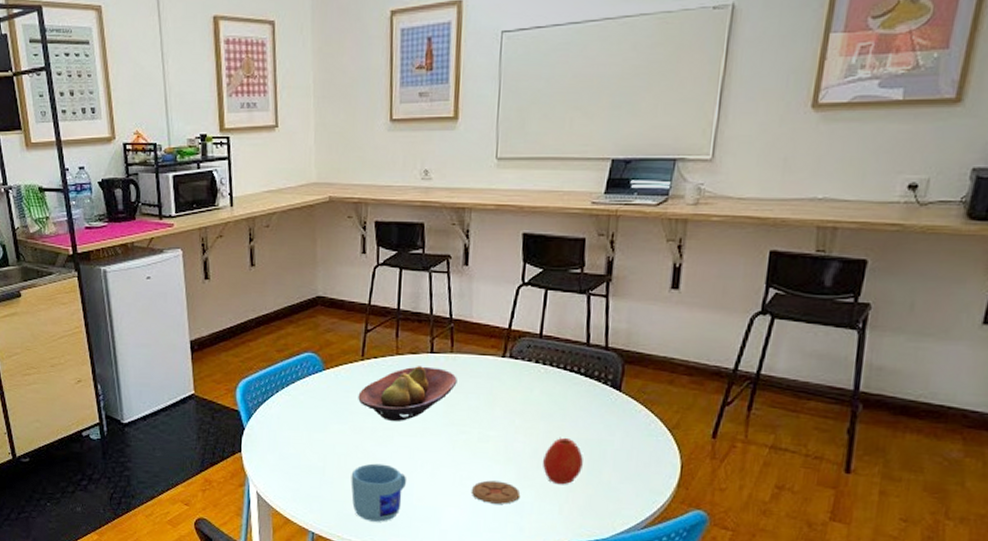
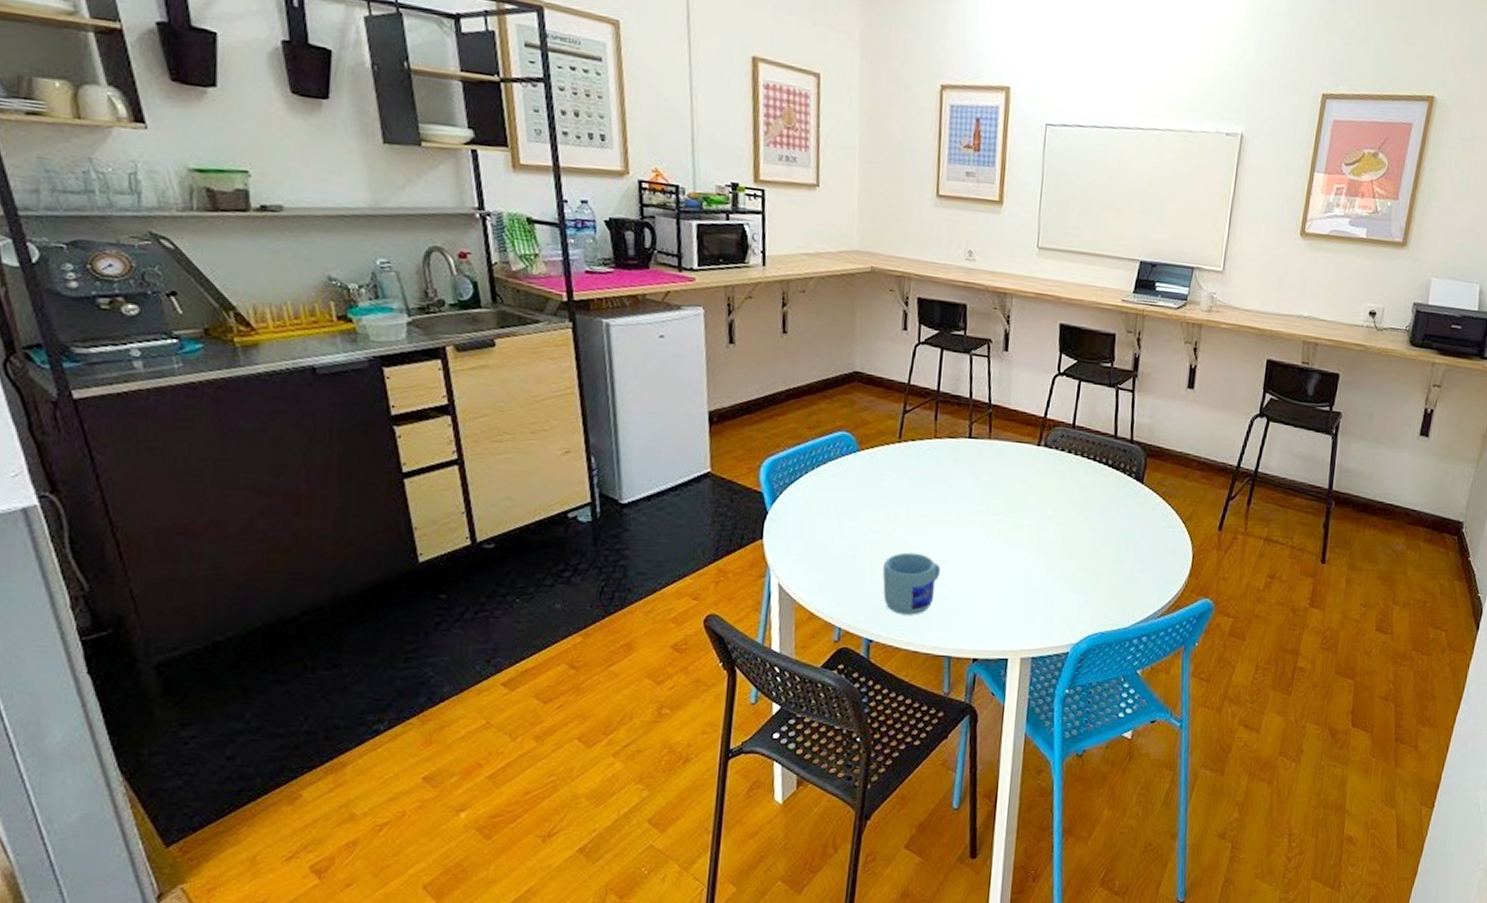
fruit bowl: present [358,366,457,421] -> none [893,451,994,508]
coaster: present [472,480,520,504] -> none [1005,570,1050,595]
apple: present [542,438,583,485] -> none [1071,528,1109,575]

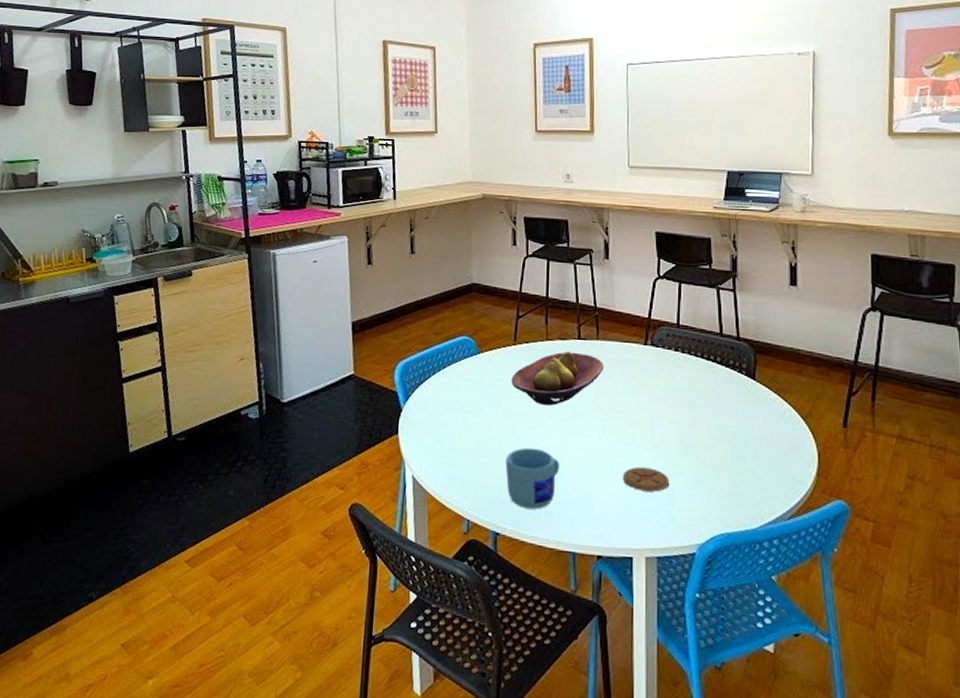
fruit bowl: none [893,451,994,508] -> present [511,351,604,405]
coaster: none [1005,570,1050,595] -> present [623,466,669,492]

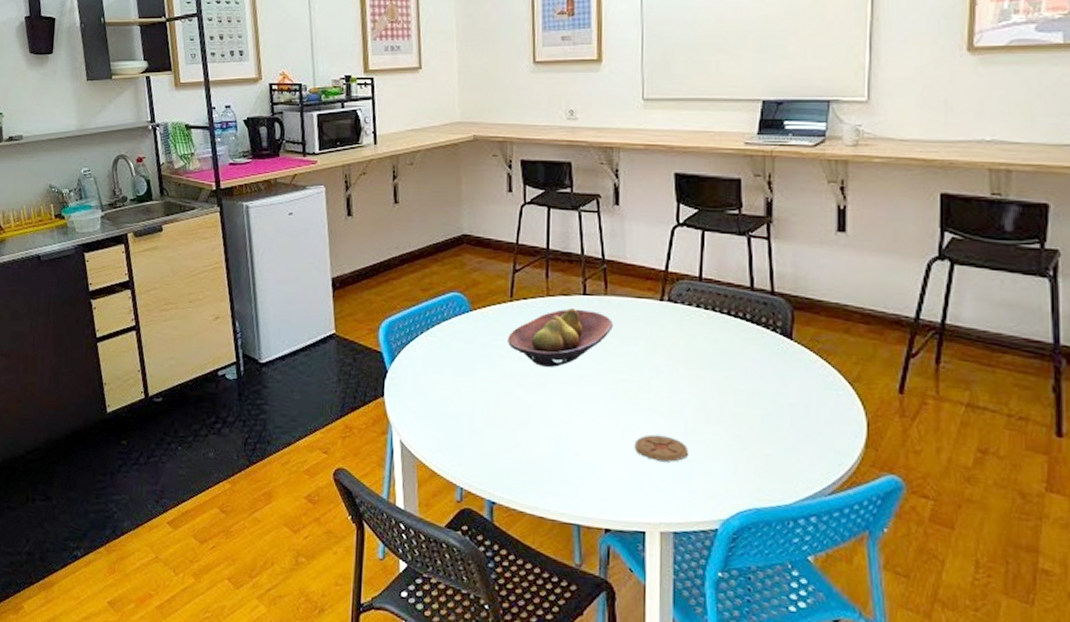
mug: present [505,447,560,510] -> none [501,412,563,479]

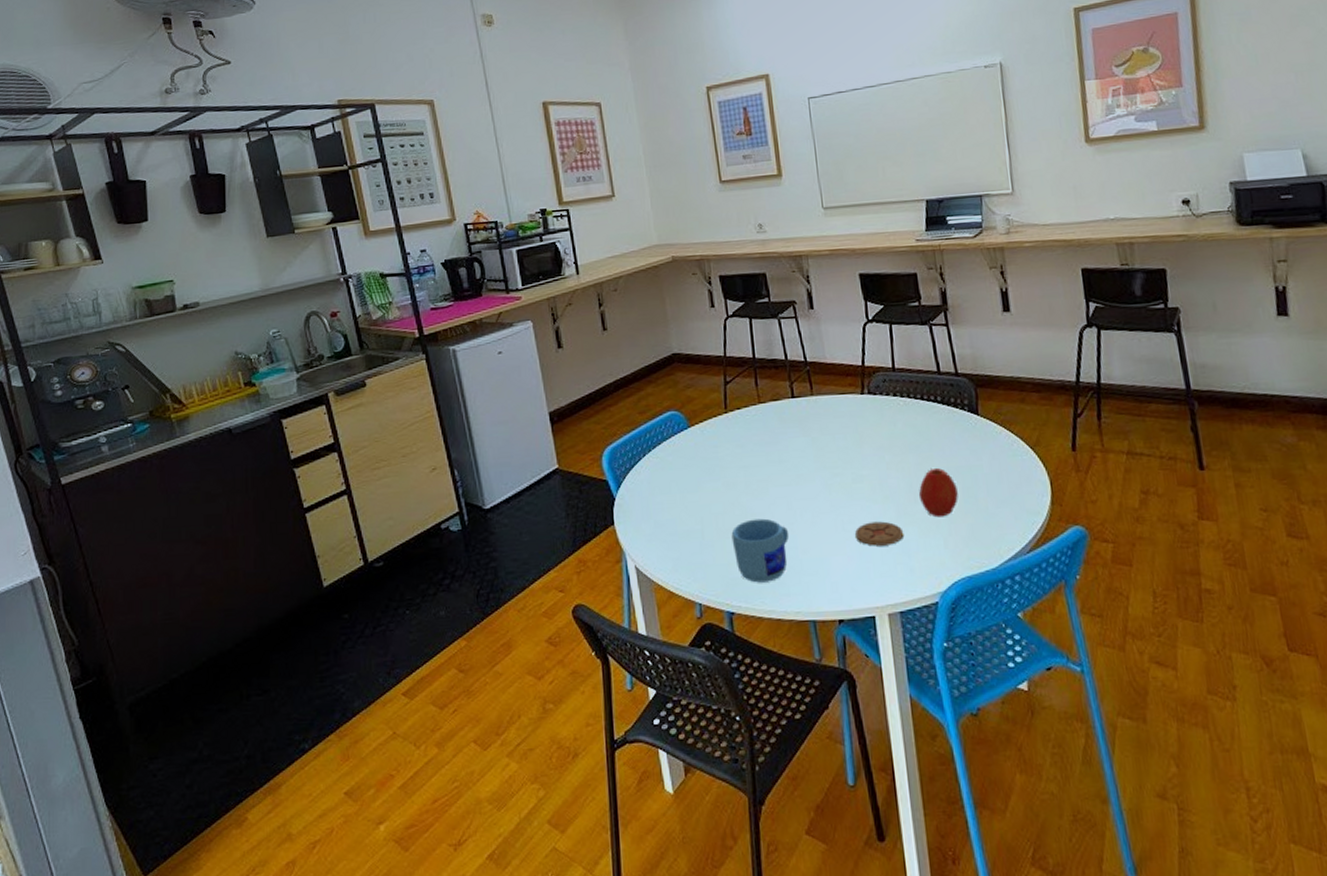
mug: none [501,412,563,479] -> present [731,518,789,583]
fruit bowl: present [507,308,613,367] -> none [727,411,822,472]
apple: none [710,389,756,442] -> present [918,468,959,518]

